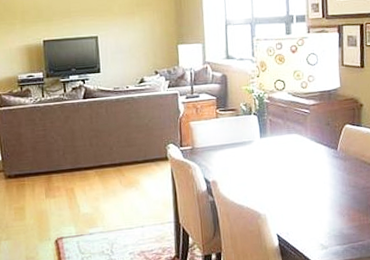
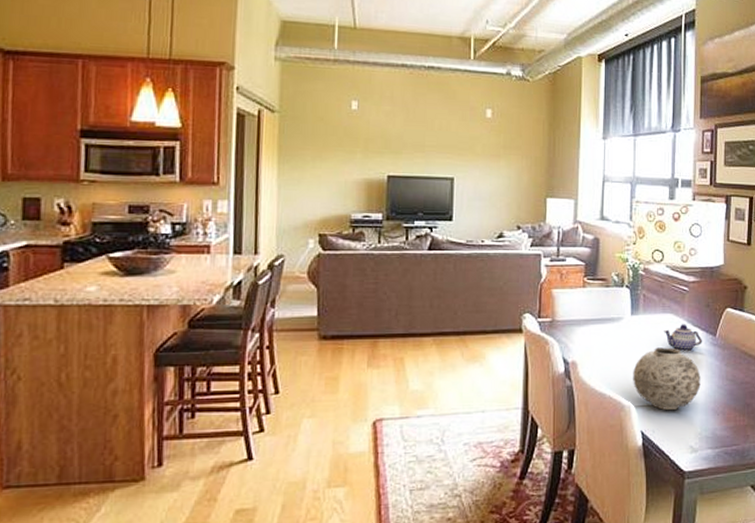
vase: none [266,162,327,216] -> present [633,347,701,411]
teapot: none [290,141,326,166] -> present [664,324,703,352]

